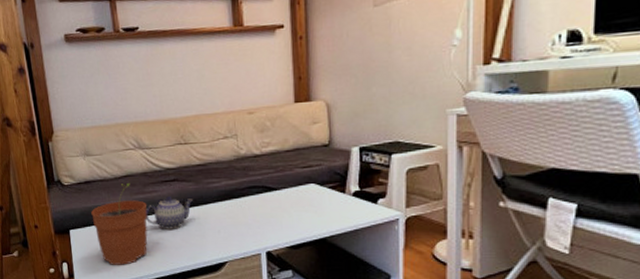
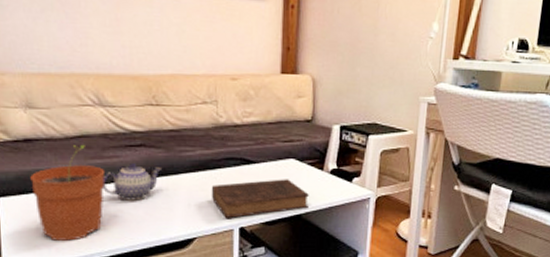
book: none [237,203,333,243] -> present [211,179,309,218]

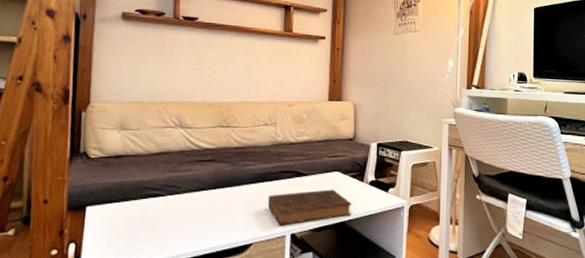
plant pot: present [30,145,106,241] -> none [116,160,180,246]
teapot: present [102,163,161,201] -> none [176,176,227,209]

